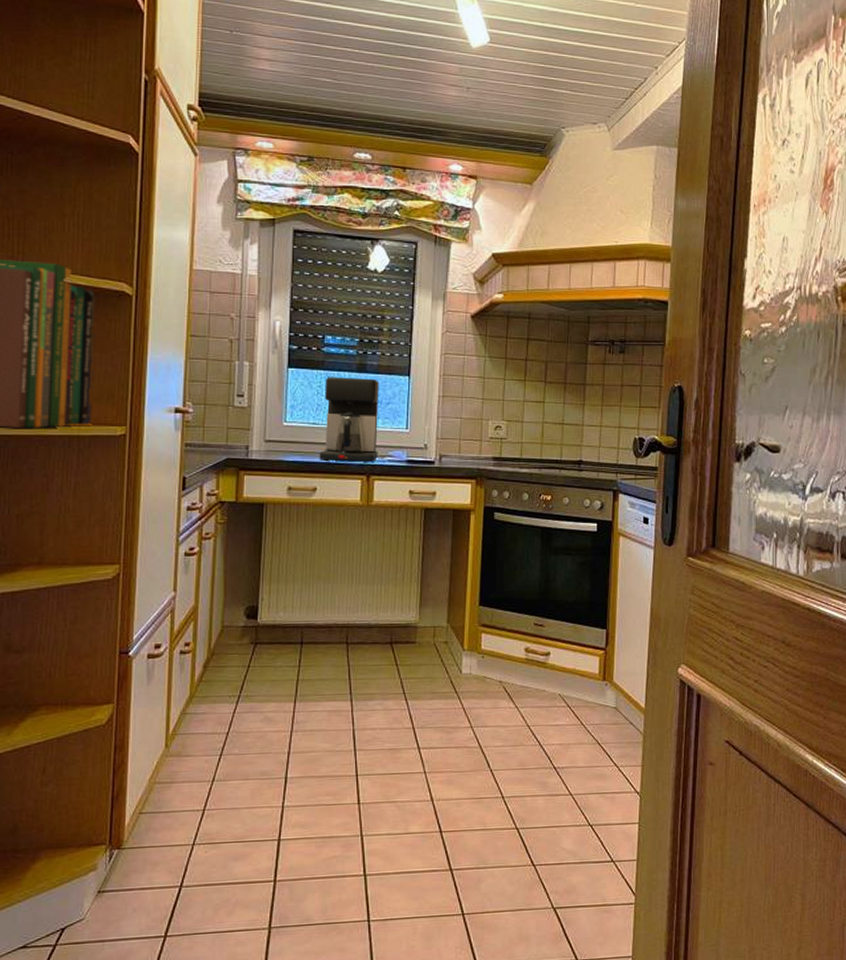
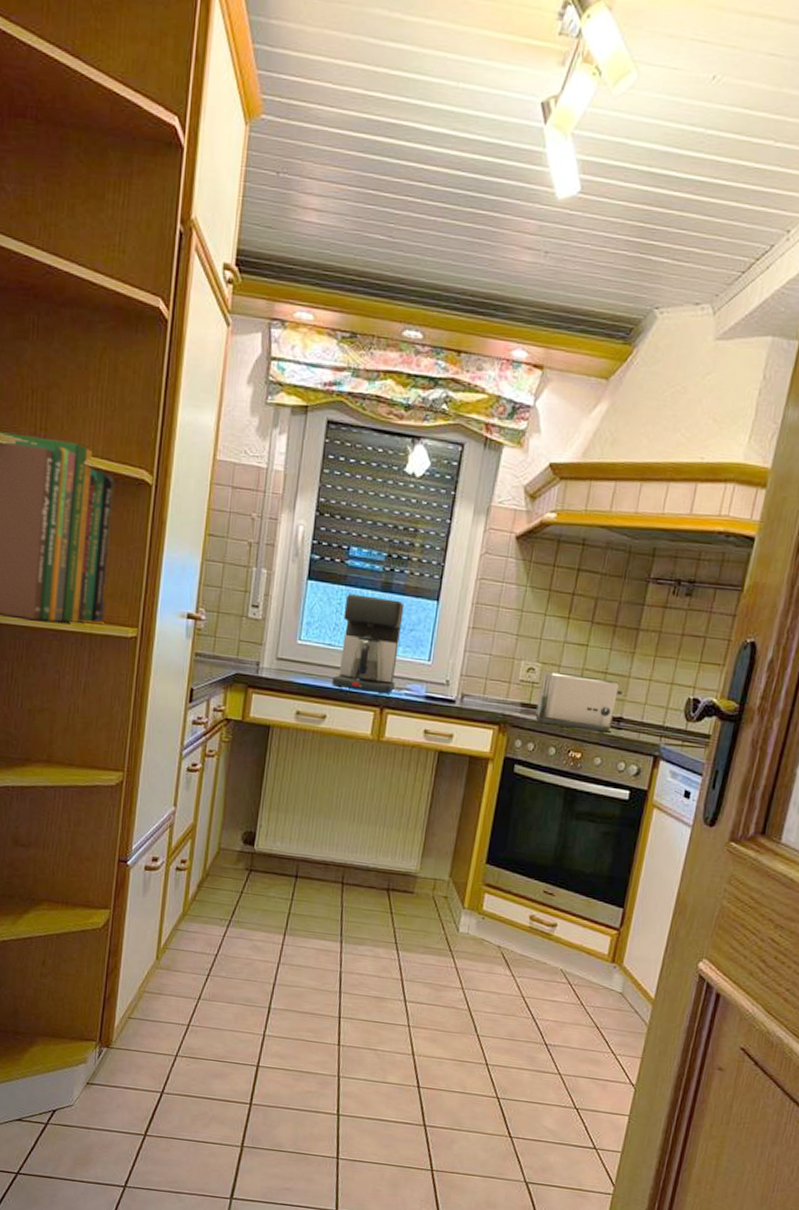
toaster: none [507,427,579,476] -> present [535,670,622,734]

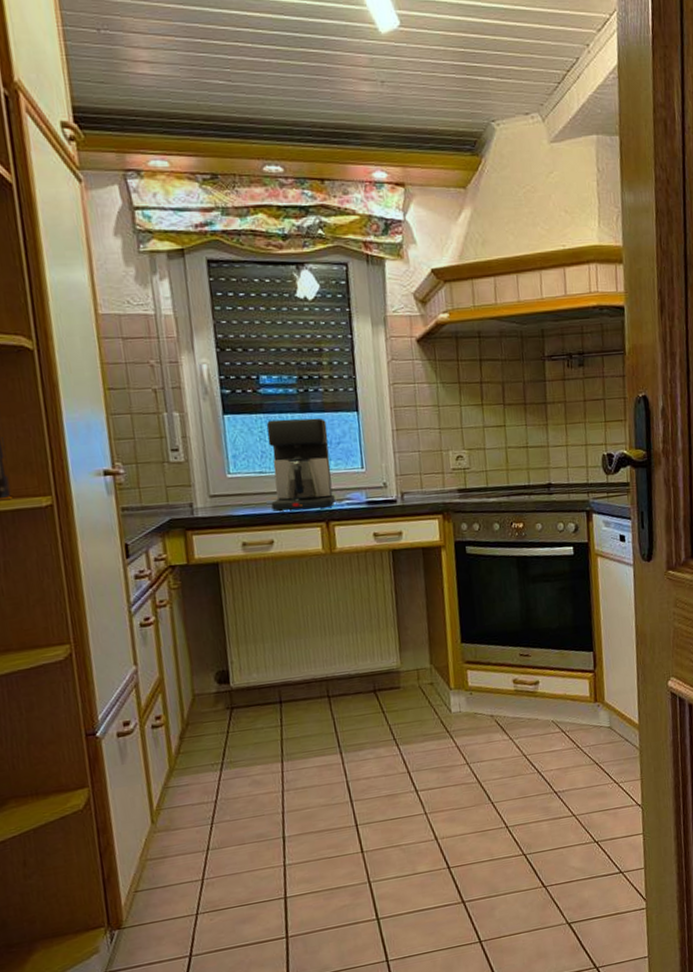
toaster: present [535,670,622,734] -> none [470,452,546,504]

